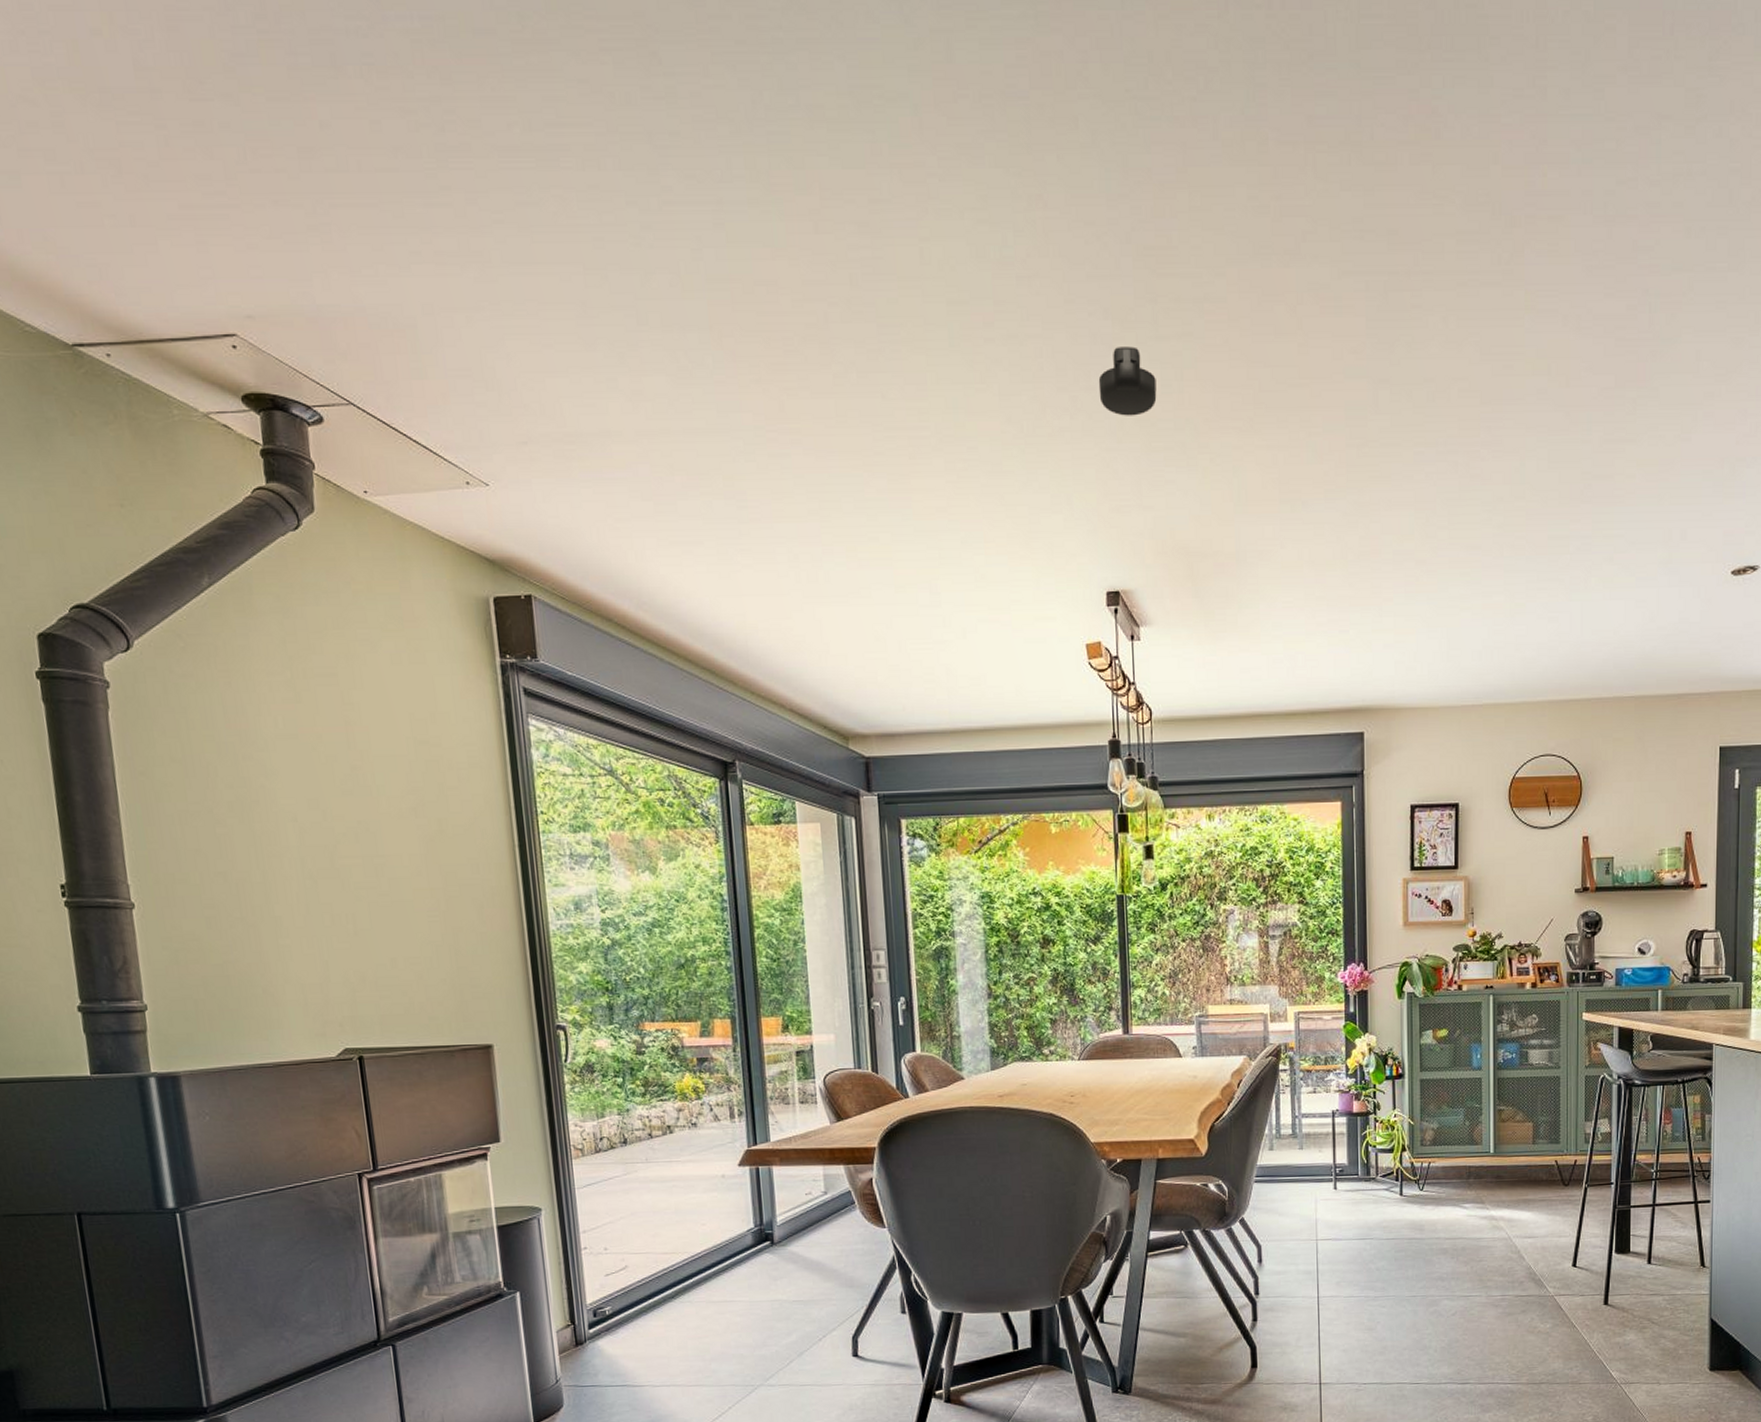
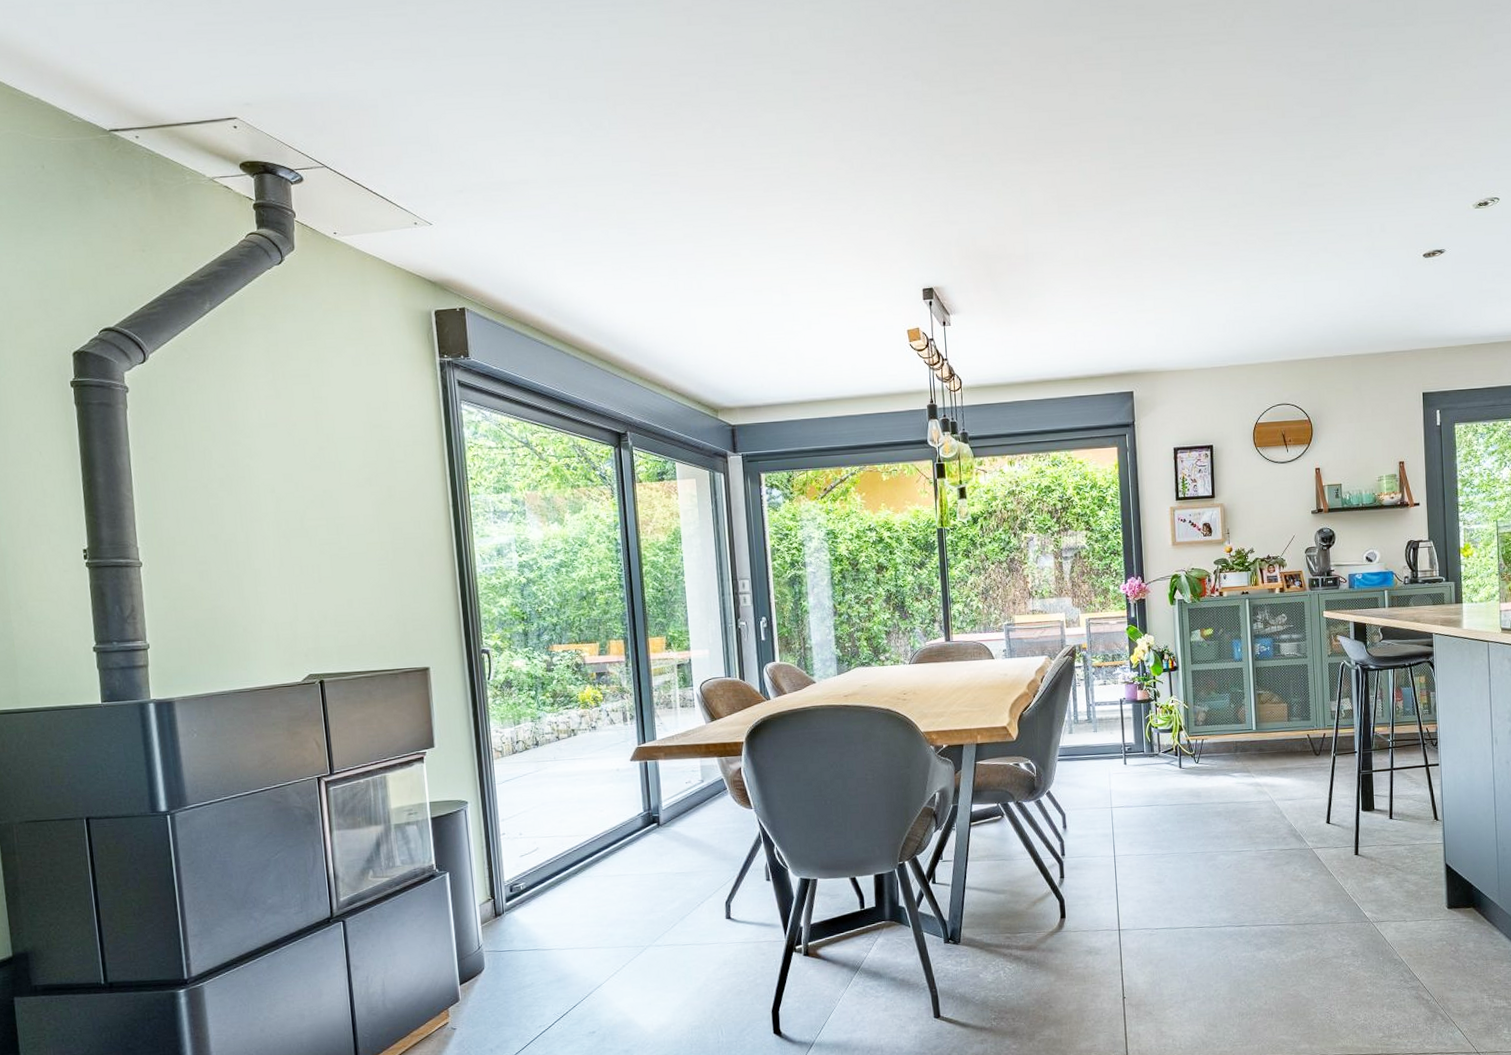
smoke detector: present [1098,346,1157,416] -> none [912,100,959,153]

